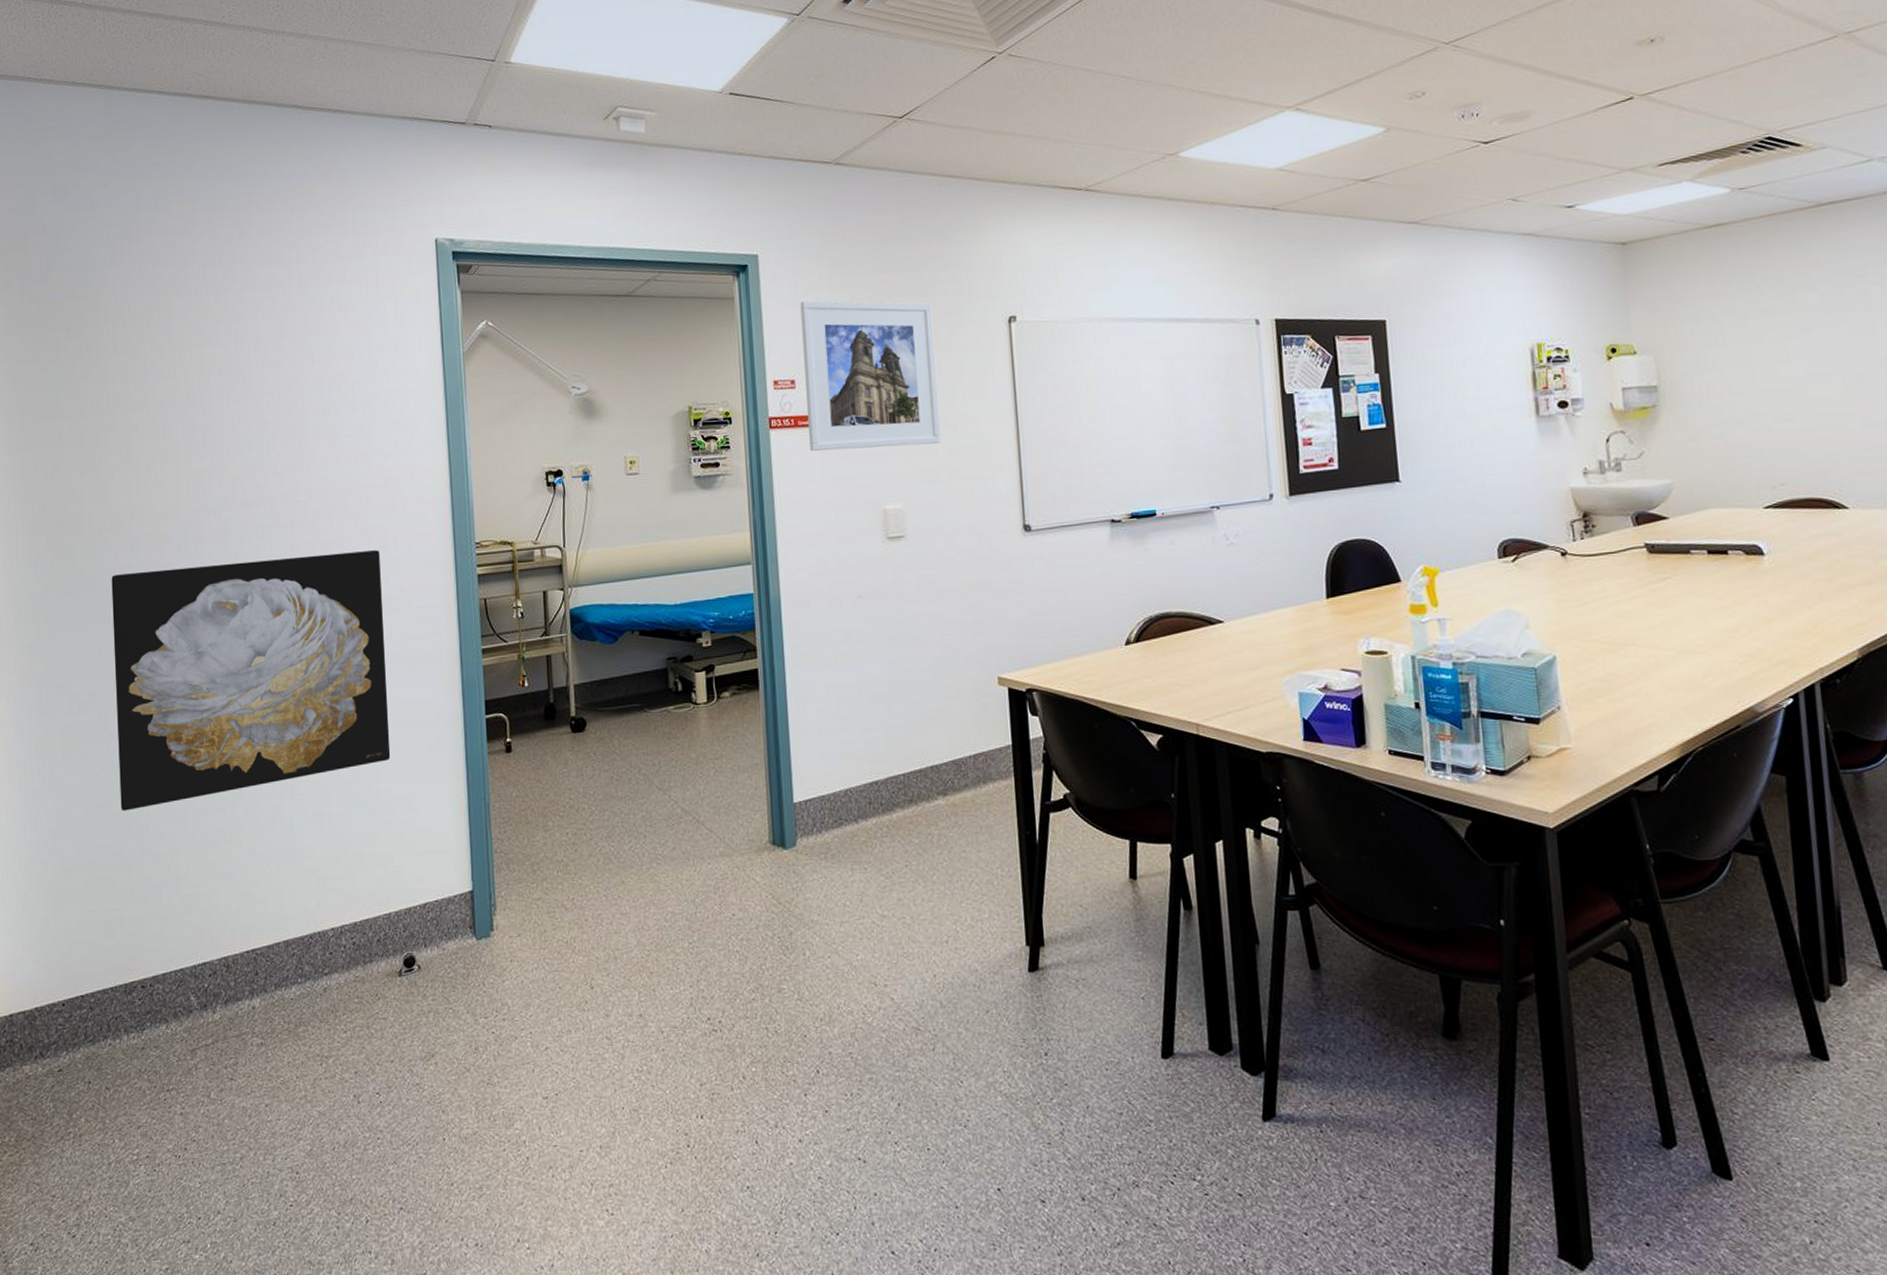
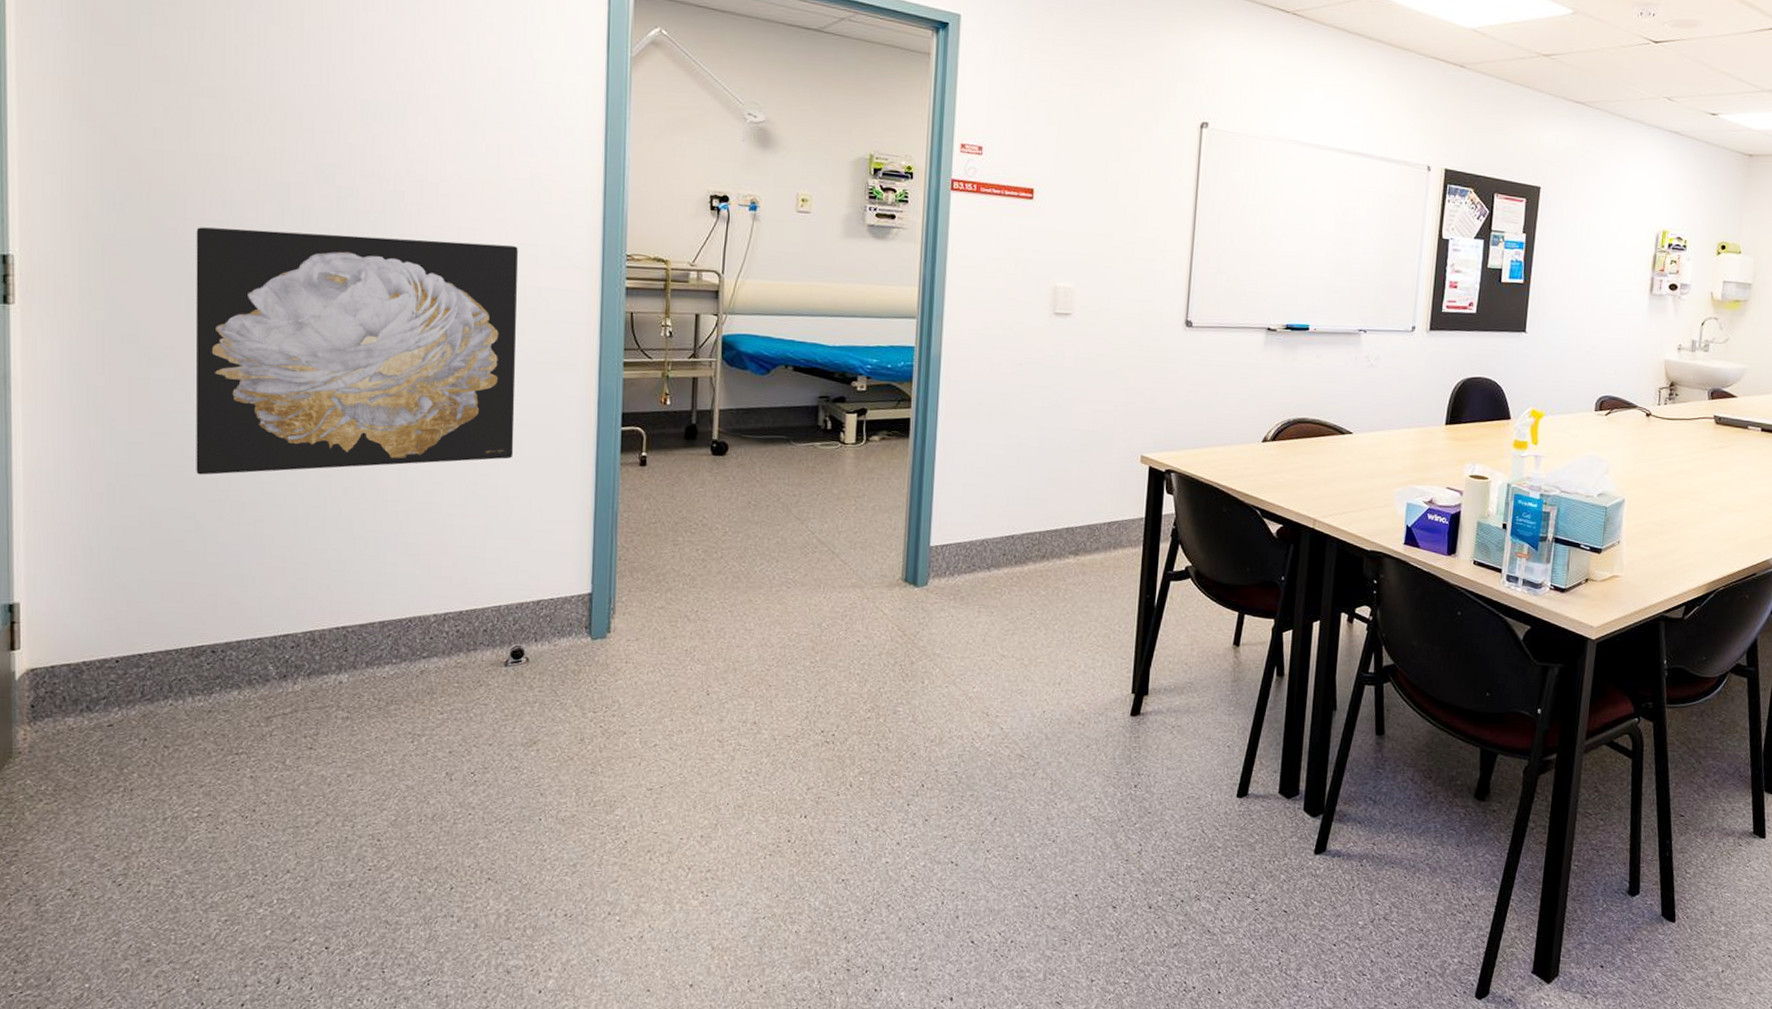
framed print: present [800,301,941,451] -> none [988,70,1129,231]

